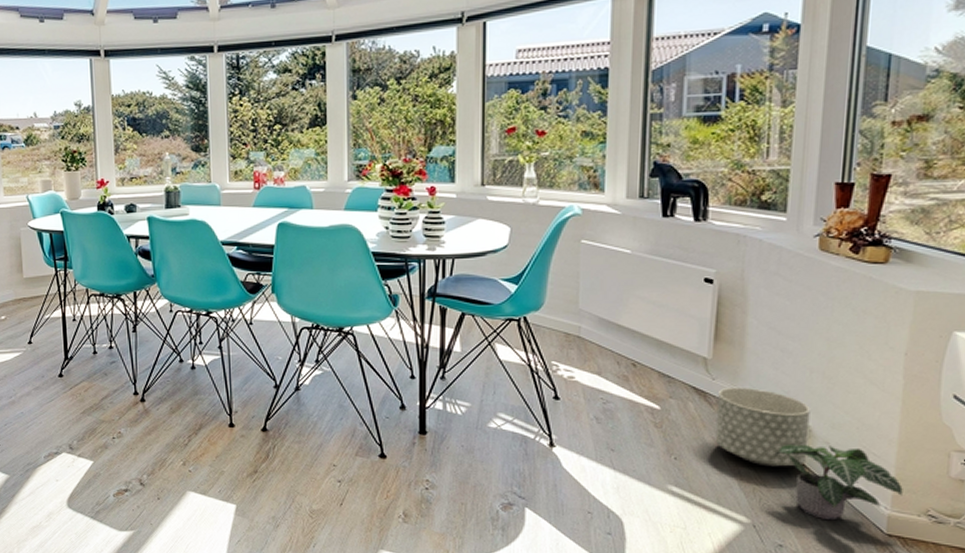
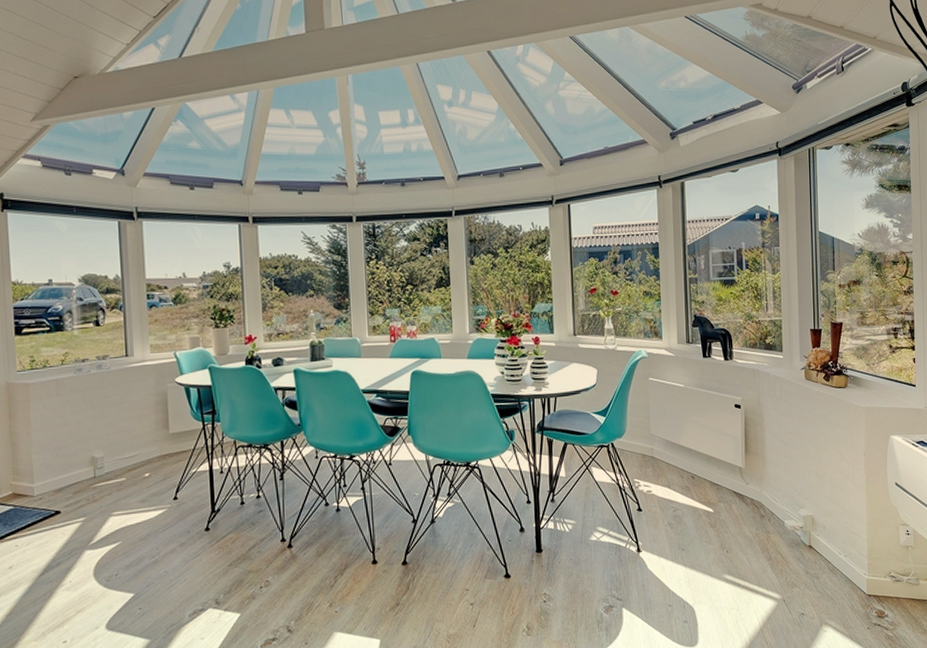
planter: present [715,387,811,467] -> none [751,488,813,551]
potted plant: present [774,444,903,521] -> none [792,529,874,589]

